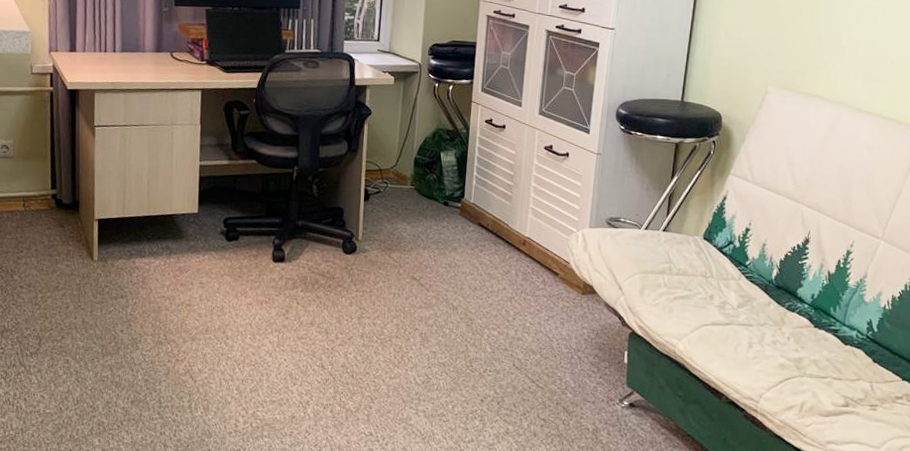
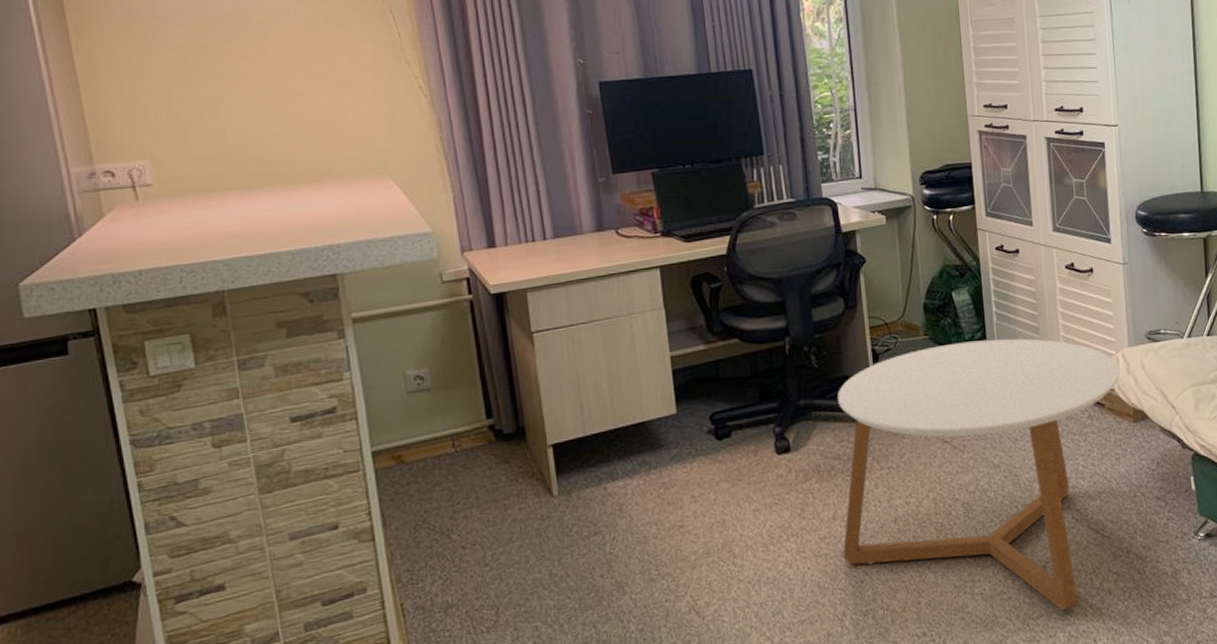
coffee table: none [314,196,578,441] -> present [838,338,1120,610]

